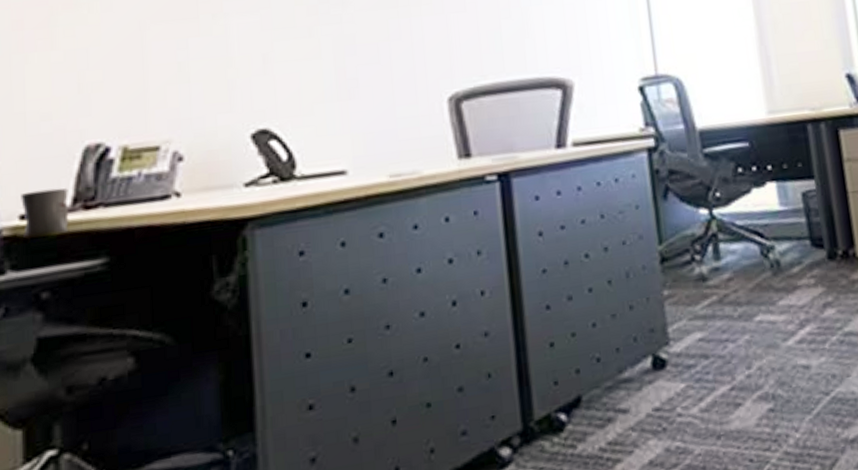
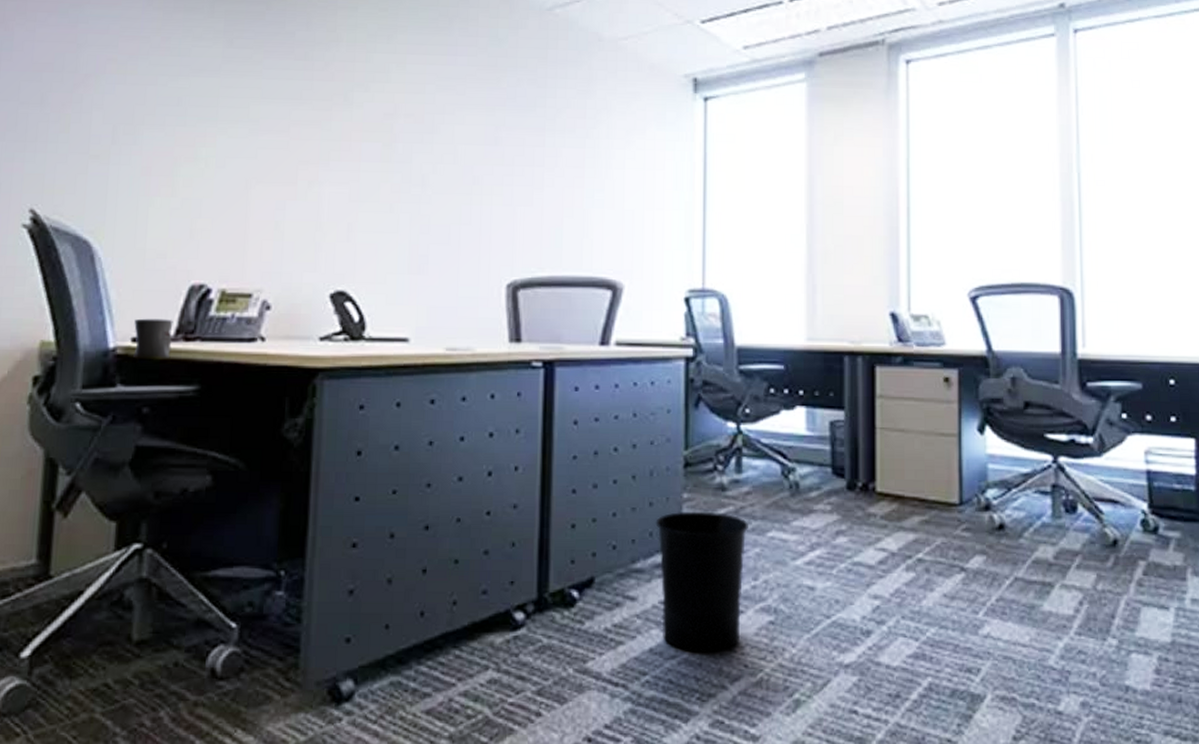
waste bin: none [638,304,741,458] -> present [655,511,748,654]

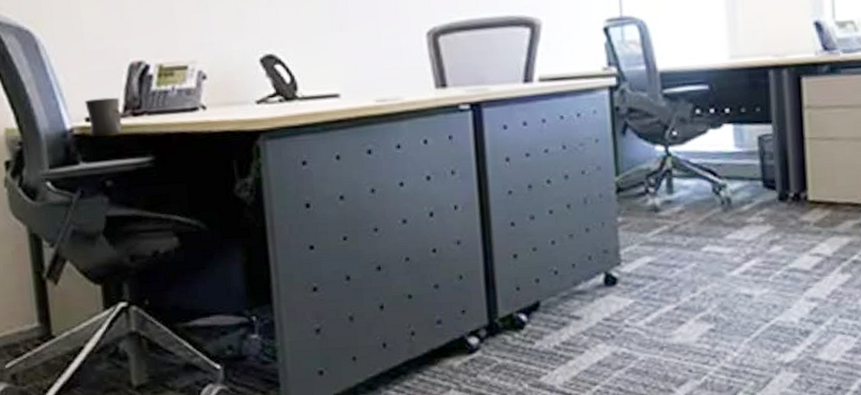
waste bin: present [655,511,748,654] -> none [593,232,683,363]

